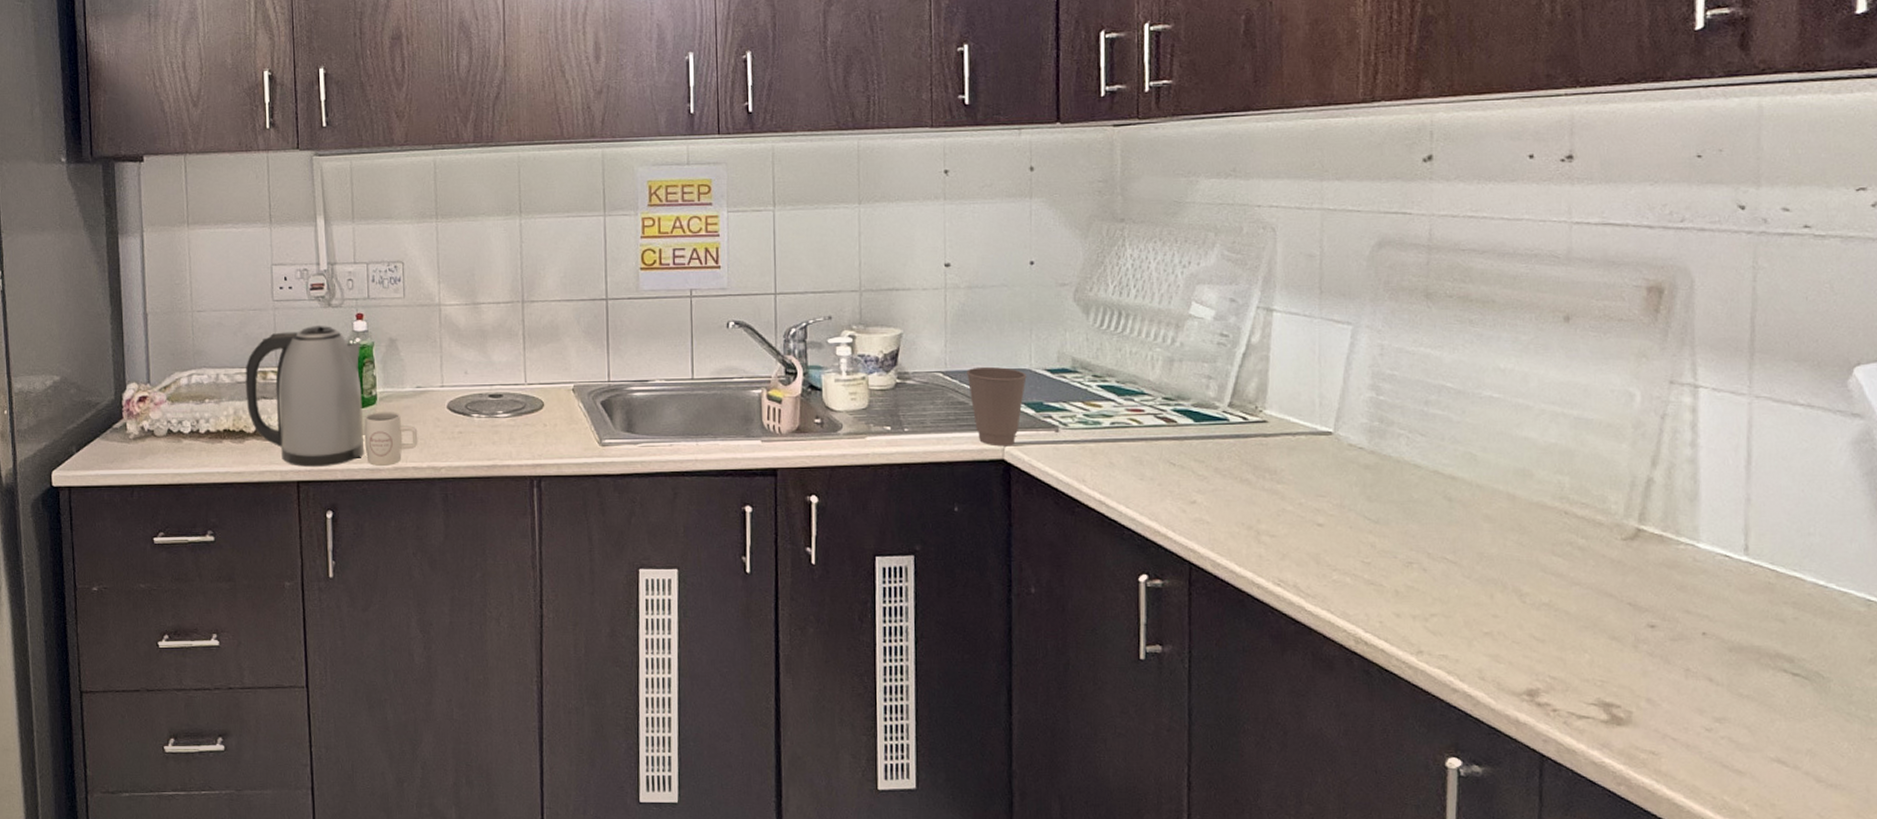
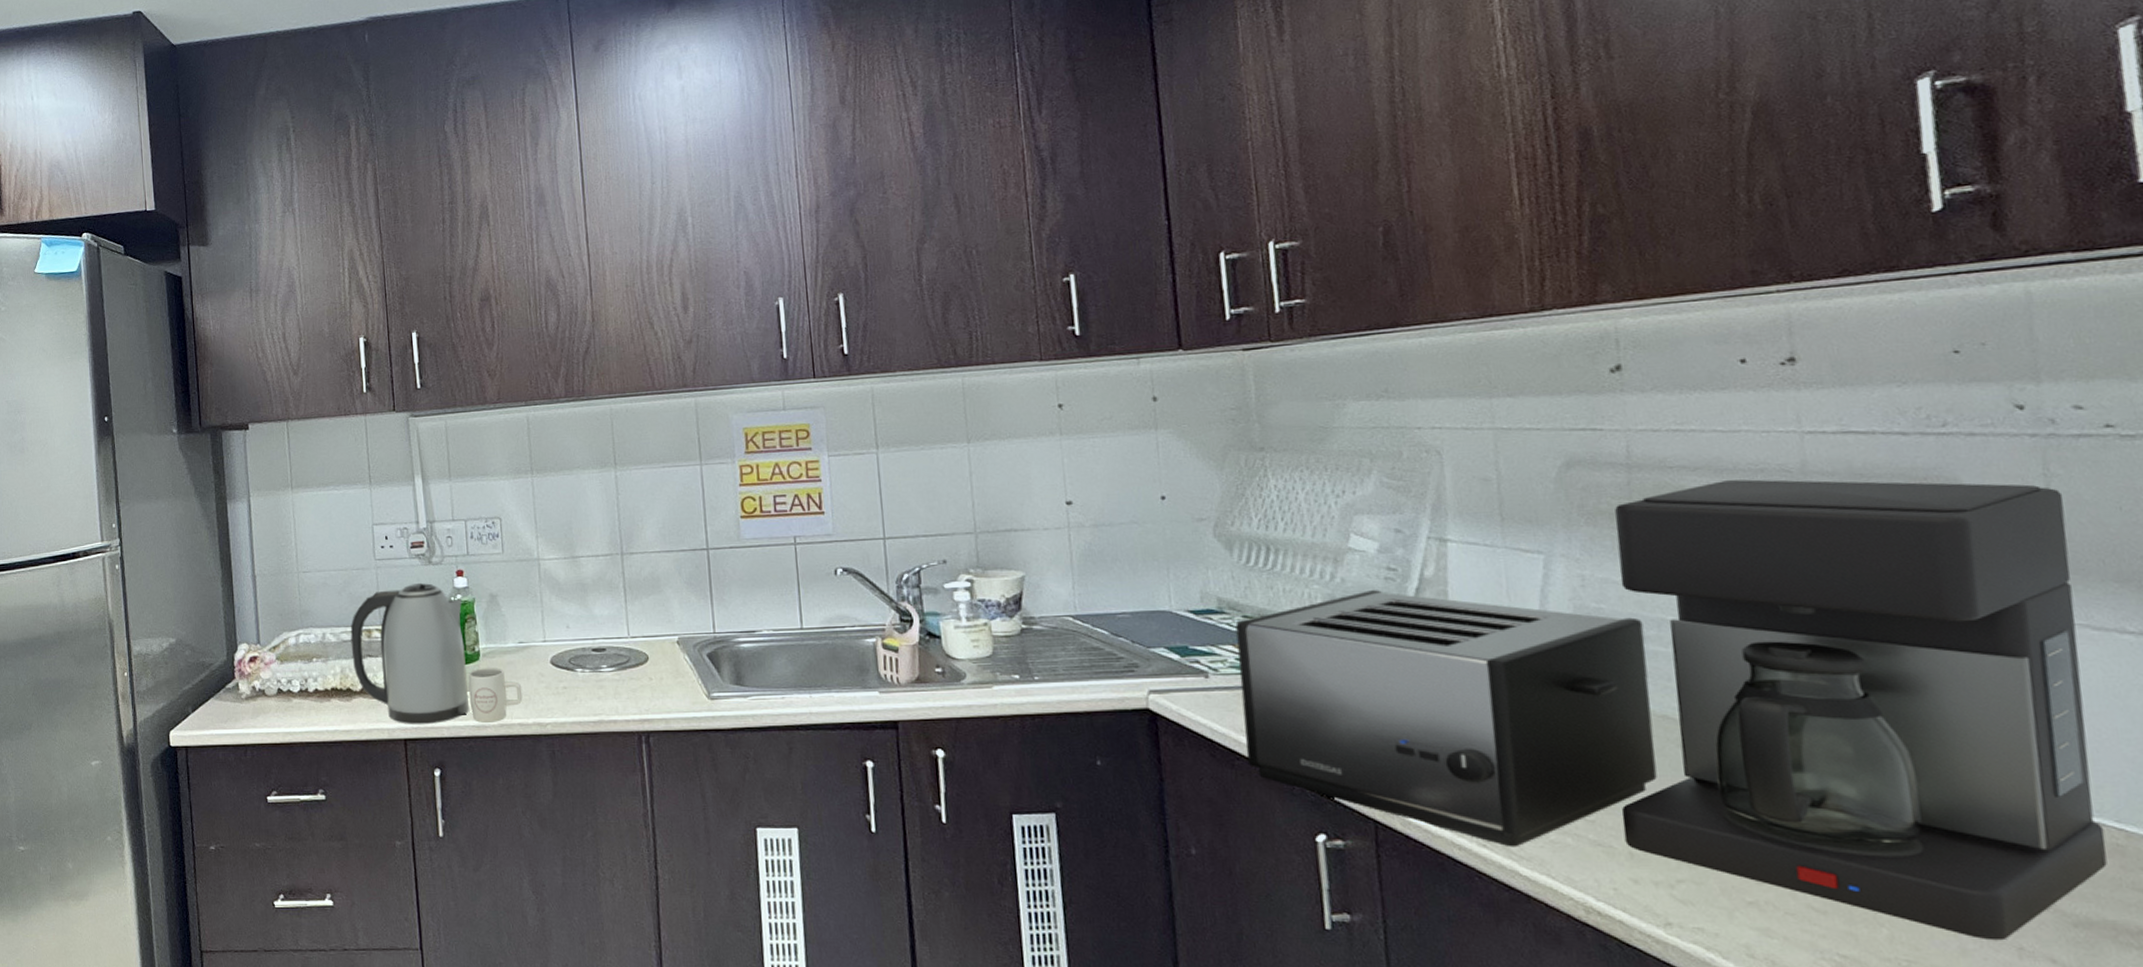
cup: present [966,366,1027,447] -> none [1099,609,1167,695]
toaster: none [1085,354,1427,586] -> present [1235,590,1657,847]
coffee maker: none [1392,263,1765,663] -> present [1615,479,2107,941]

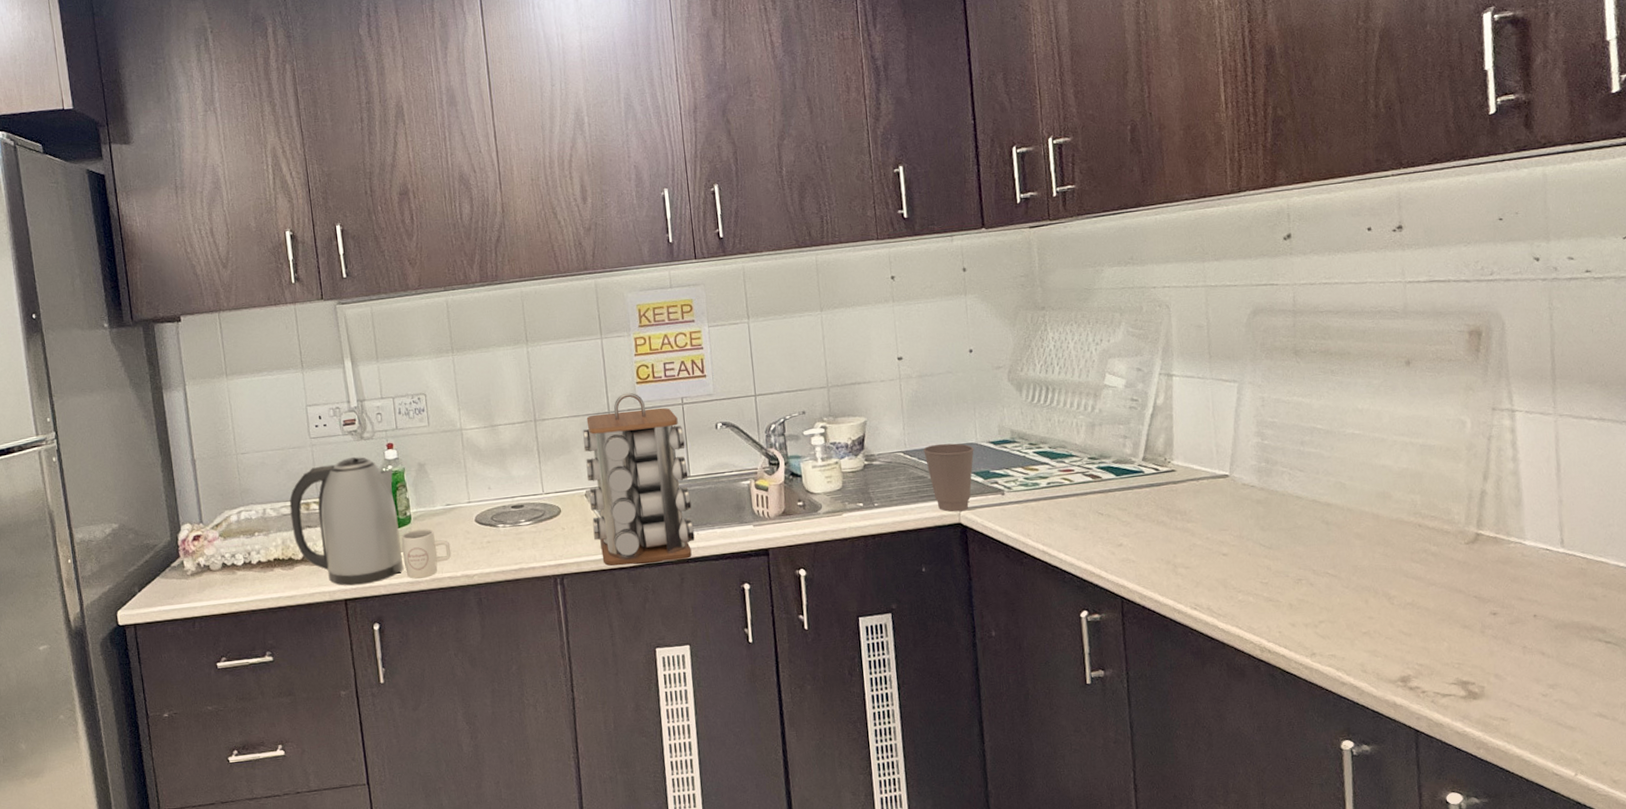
spice rack: none [676,527,807,728] -> present [583,392,695,567]
cup: none [1099,609,1167,695] -> present [923,443,974,513]
toaster: present [1235,590,1657,847] -> none [1024,417,1308,608]
coffee maker: present [1615,479,2107,941] -> none [1285,315,1576,644]

